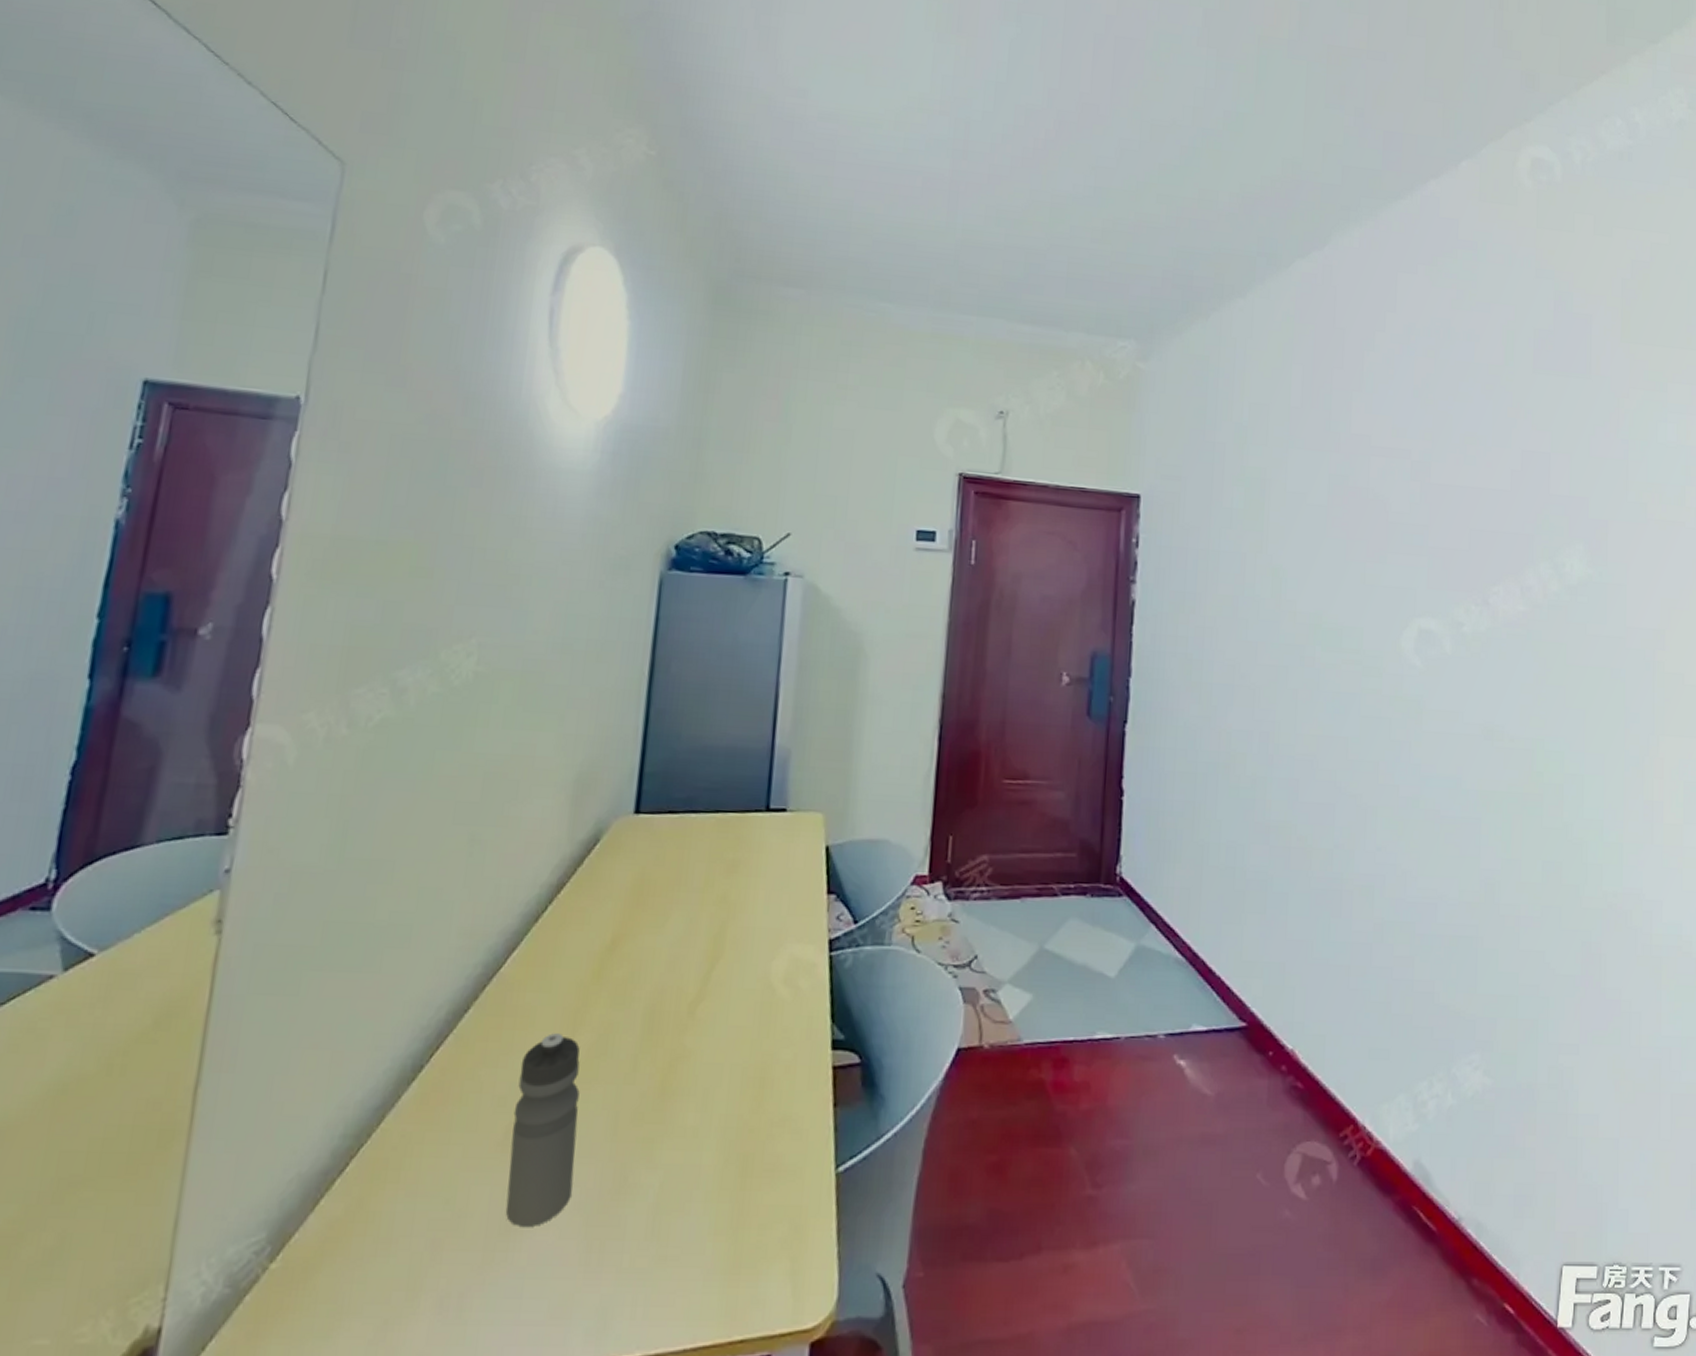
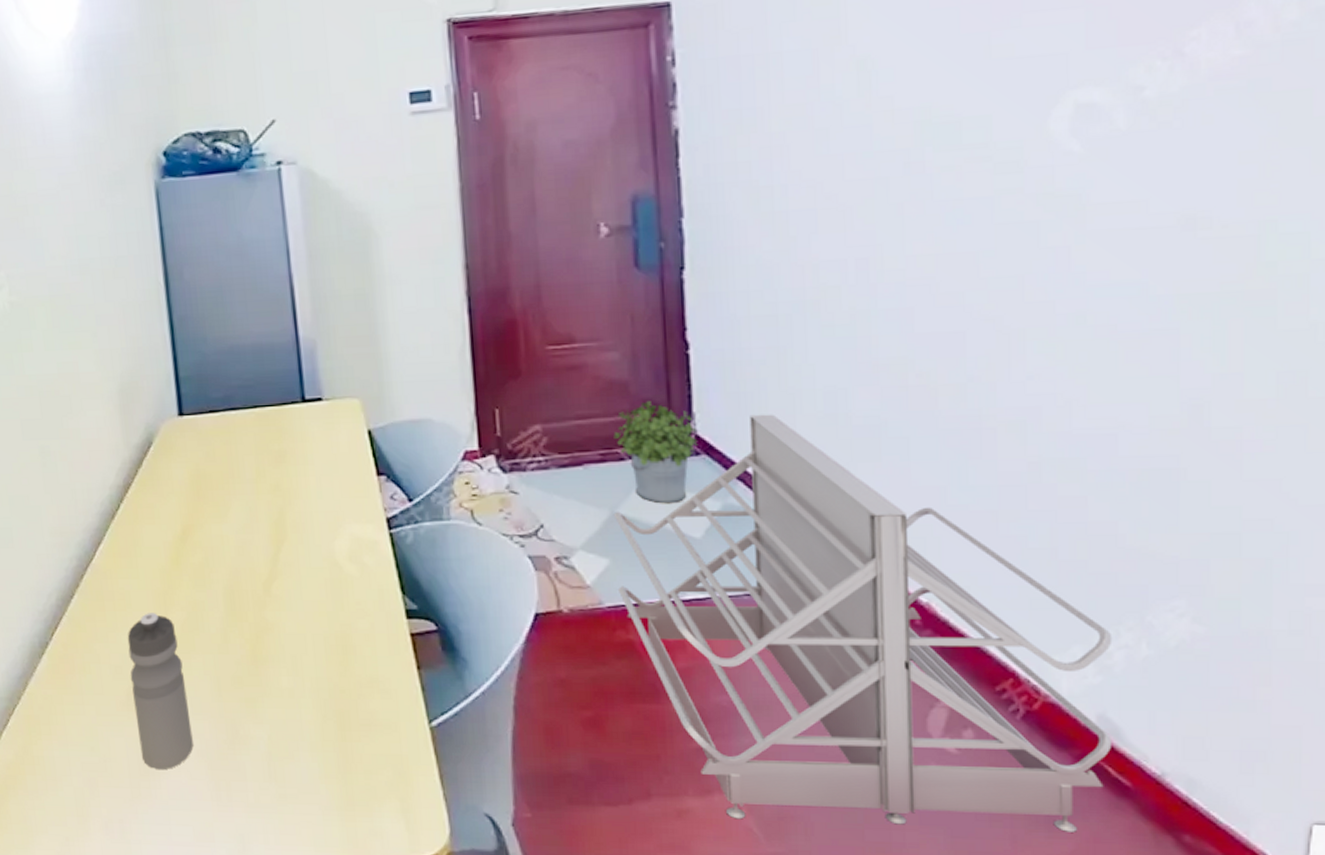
shoe rack: none [1036,861,1428,1279] -> present [613,414,1113,832]
potted plant: none [1051,841,1122,942] -> present [613,401,698,504]

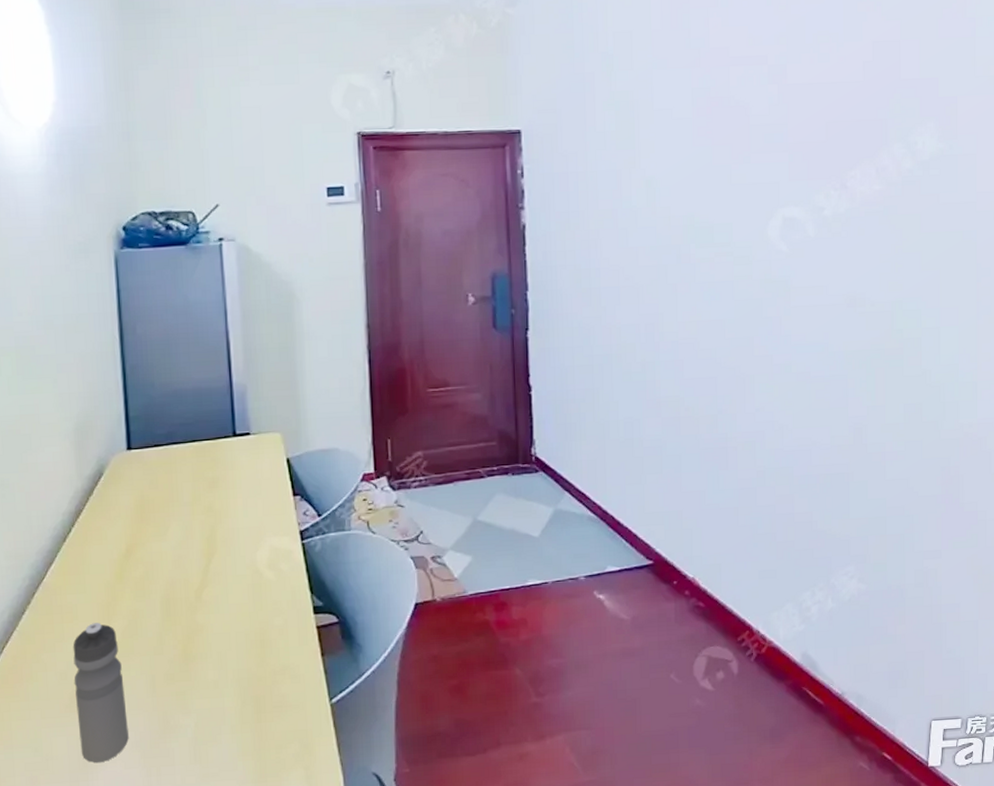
potted plant: present [613,401,698,504] -> none [476,431,537,511]
shoe rack: present [613,414,1113,832] -> none [475,439,812,757]

